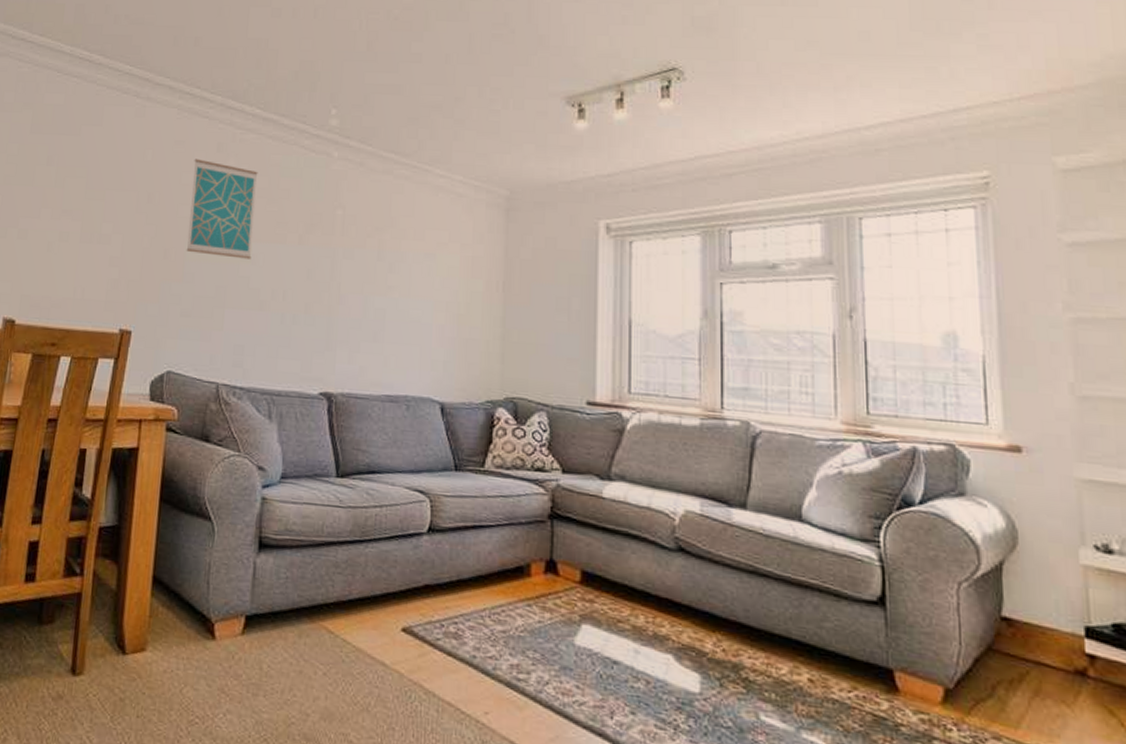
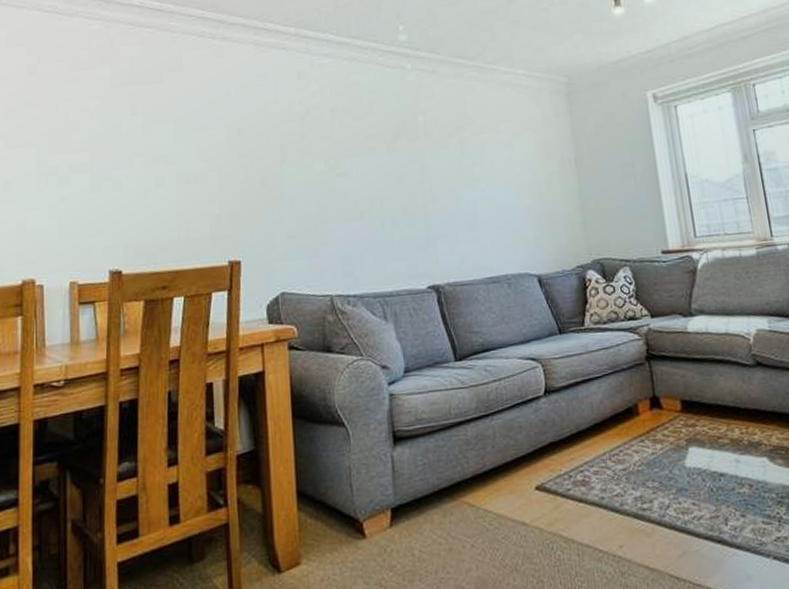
wall art: present [186,158,258,259] -> none [277,88,346,177]

